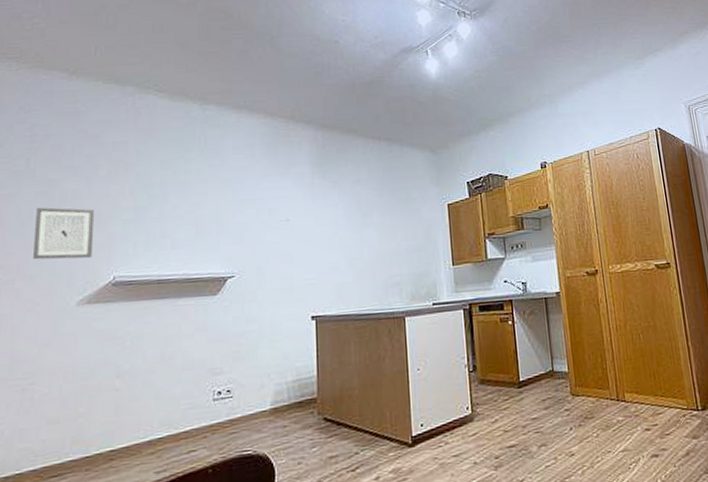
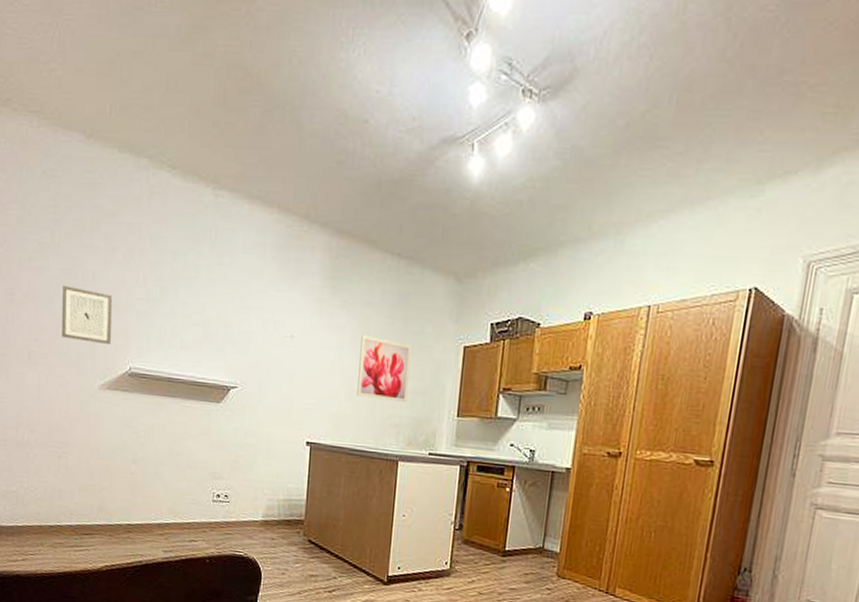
wall art: none [354,208,405,264] -> present [357,335,412,402]

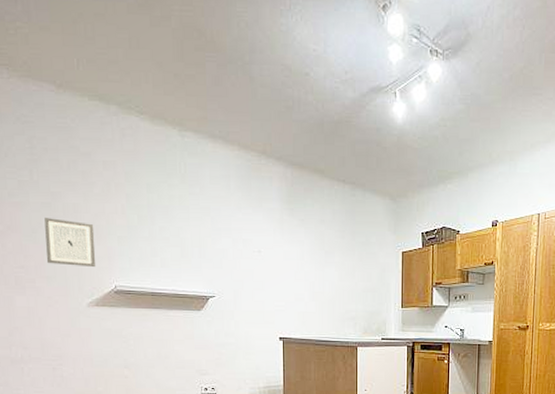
wall art: present [357,335,412,402] -> none [318,247,360,299]

